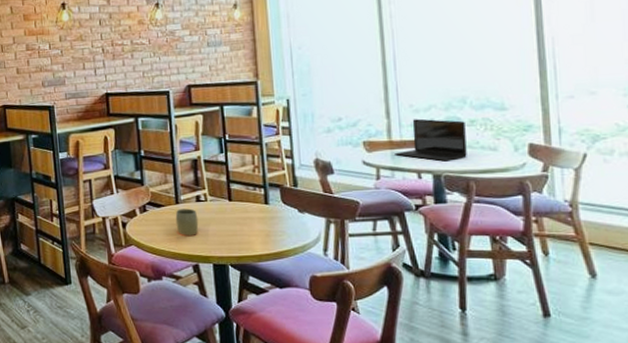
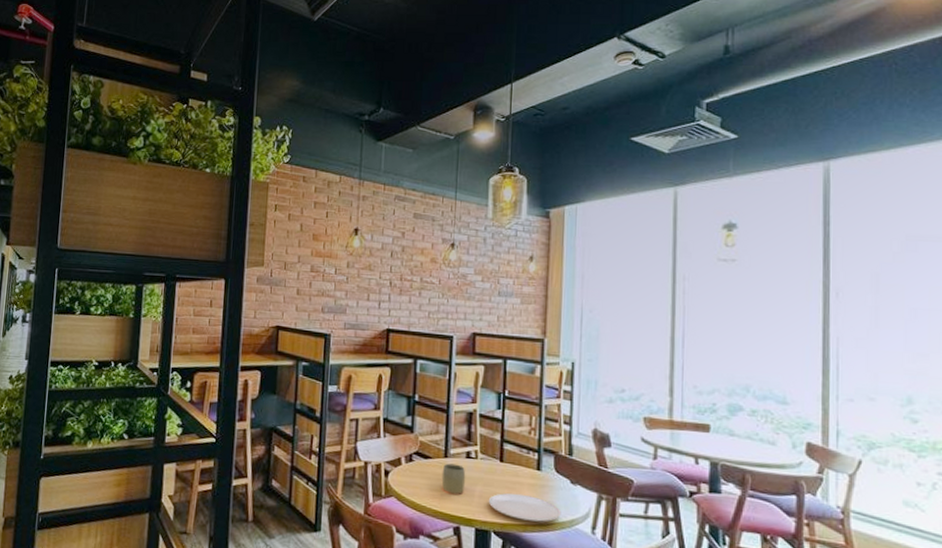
plate: none [222,227,293,251] -> present [488,493,562,522]
laptop: present [395,118,467,162] -> none [674,401,746,450]

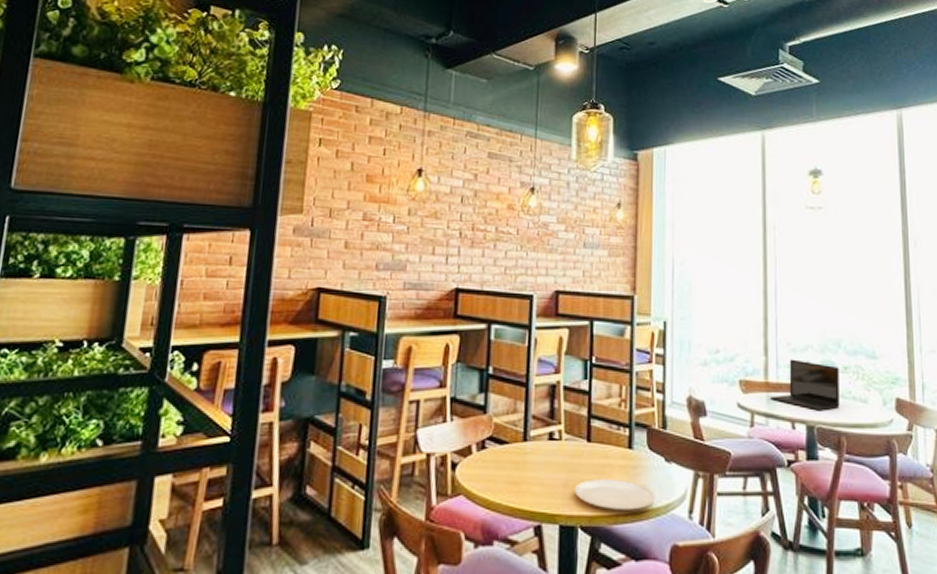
mug: present [441,463,466,494] -> none [519,448,549,485]
laptop: none [674,401,746,450] -> present [770,359,840,411]

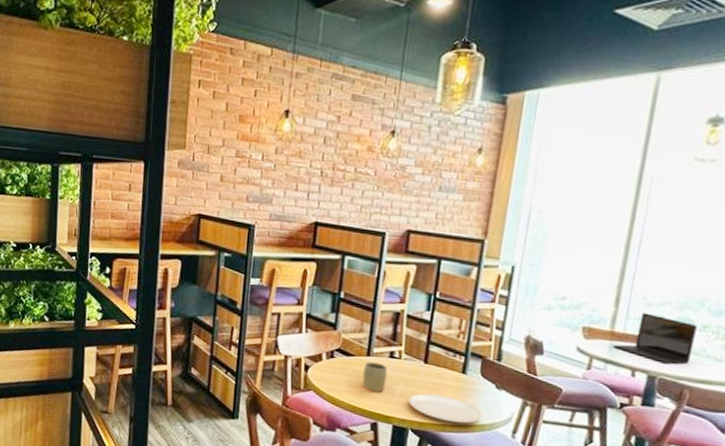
mug: none [519,448,549,485] -> present [362,361,388,392]

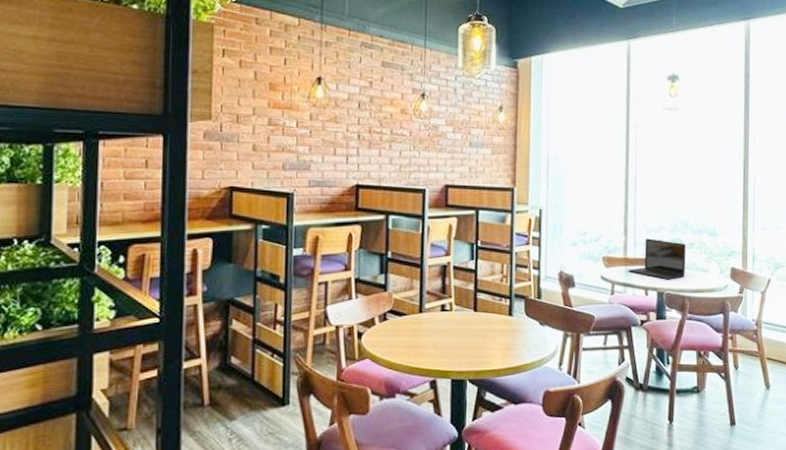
mug: present [362,361,388,392] -> none [417,318,441,348]
plate: present [408,393,483,424] -> none [463,340,532,365]

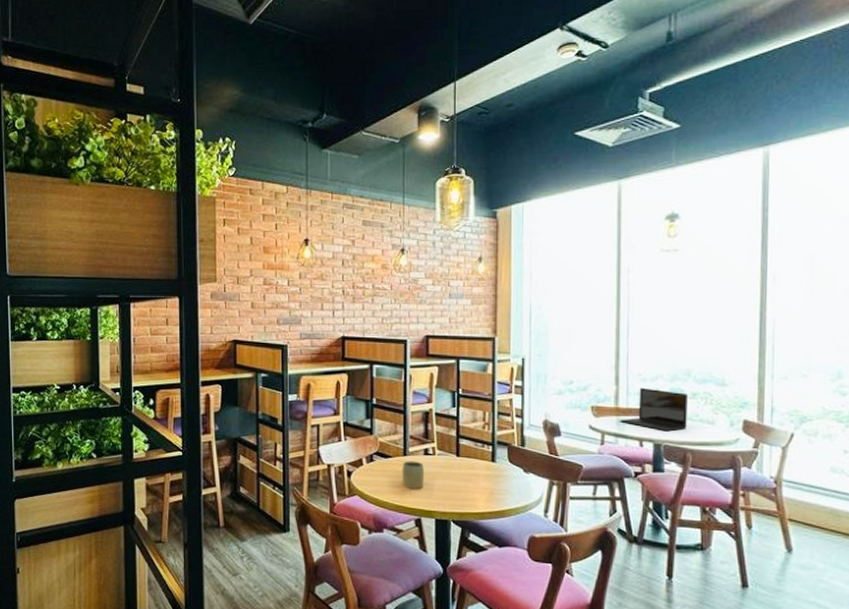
mug: none [417,318,441,348] -> present [402,461,425,489]

